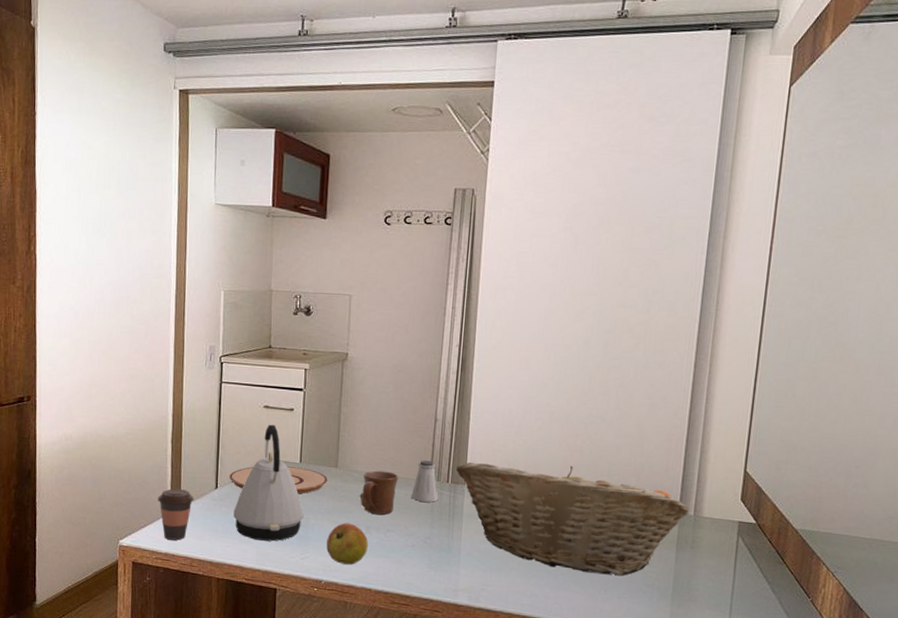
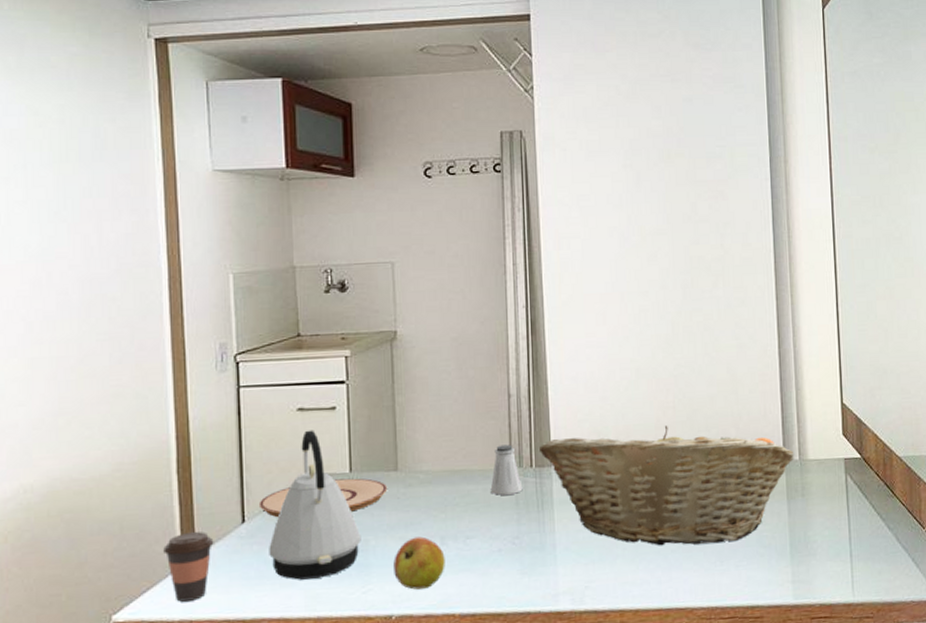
mug: present [359,470,399,515] -> none [428,465,474,520]

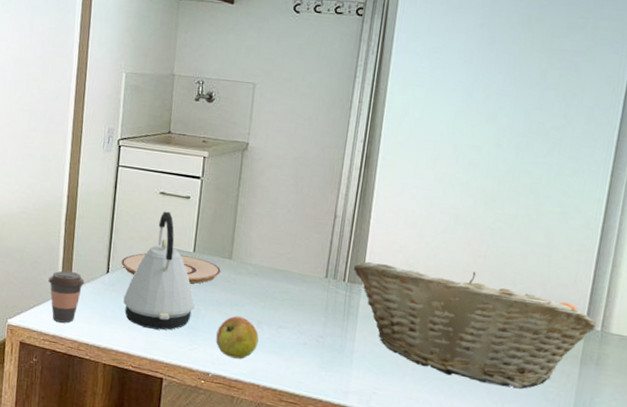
saltshaker: present [490,444,523,496] -> none [305,257,334,301]

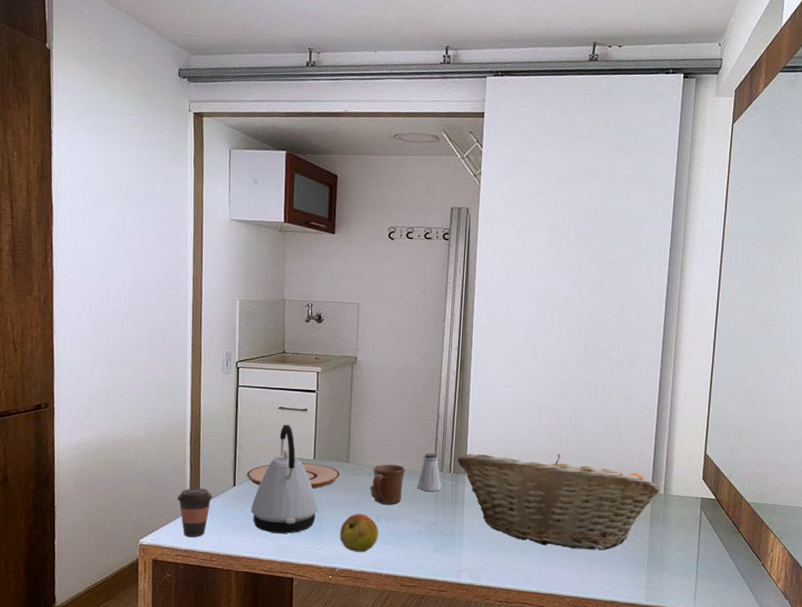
mug: none [252,264,294,310] -> present [370,464,406,504]
saltshaker: none [305,257,334,301] -> present [417,453,442,491]

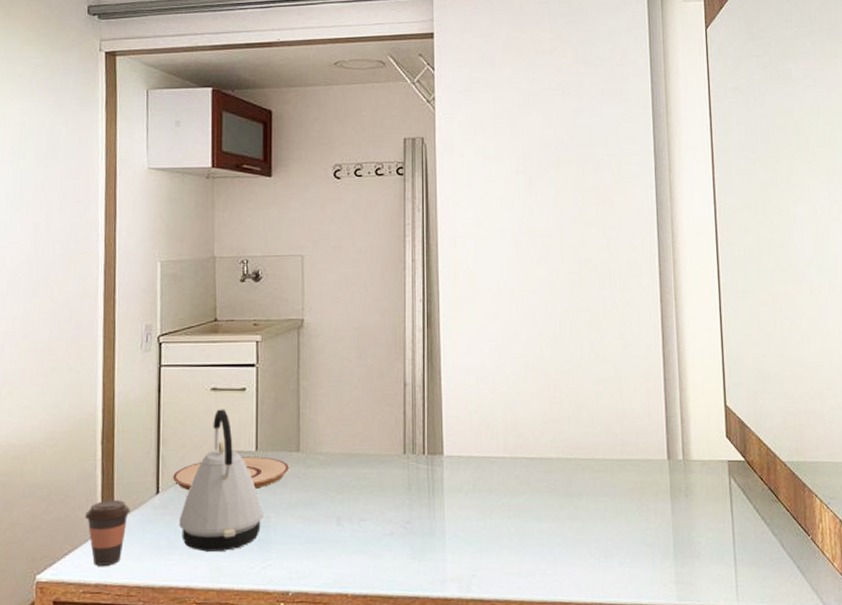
apple: present [340,513,379,552] -> none [292,516,340,568]
mug: present [370,464,406,504] -> none [327,449,370,501]
saltshaker: present [417,453,442,491] -> none [385,431,415,480]
fruit basket: present [457,454,660,550] -> none [431,420,677,539]

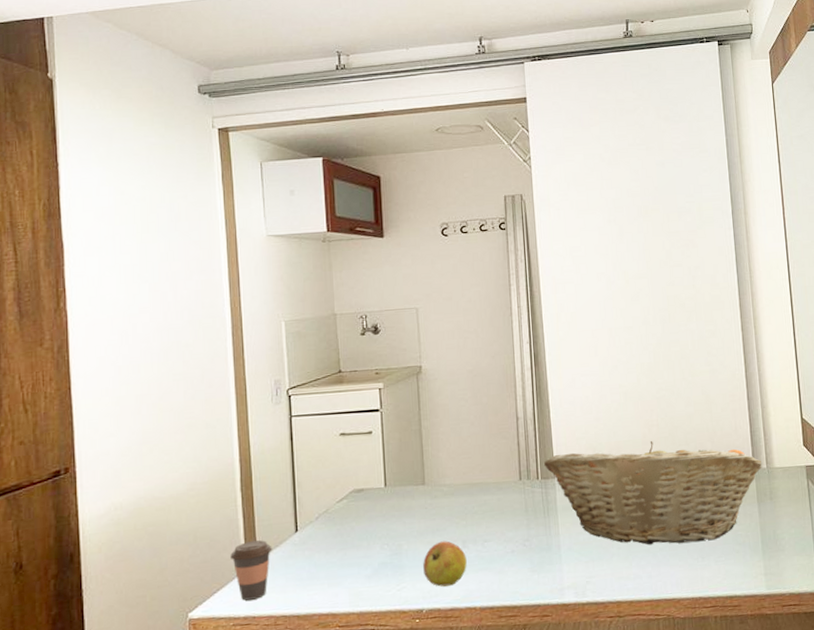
plate: present [172,456,290,491] -> none [309,491,417,527]
kettle: present [179,409,264,552] -> none [318,451,396,580]
apple: none [292,516,340,568] -> present [423,541,467,587]
fruit basket: none [431,420,677,539] -> present [543,441,762,545]

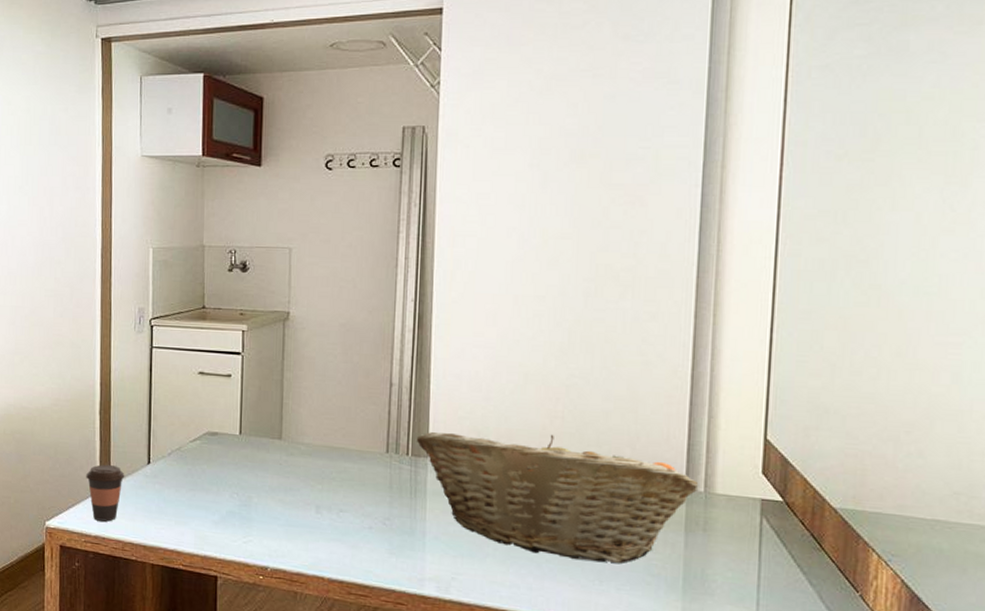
apple: present [423,541,467,587] -> none [272,501,319,550]

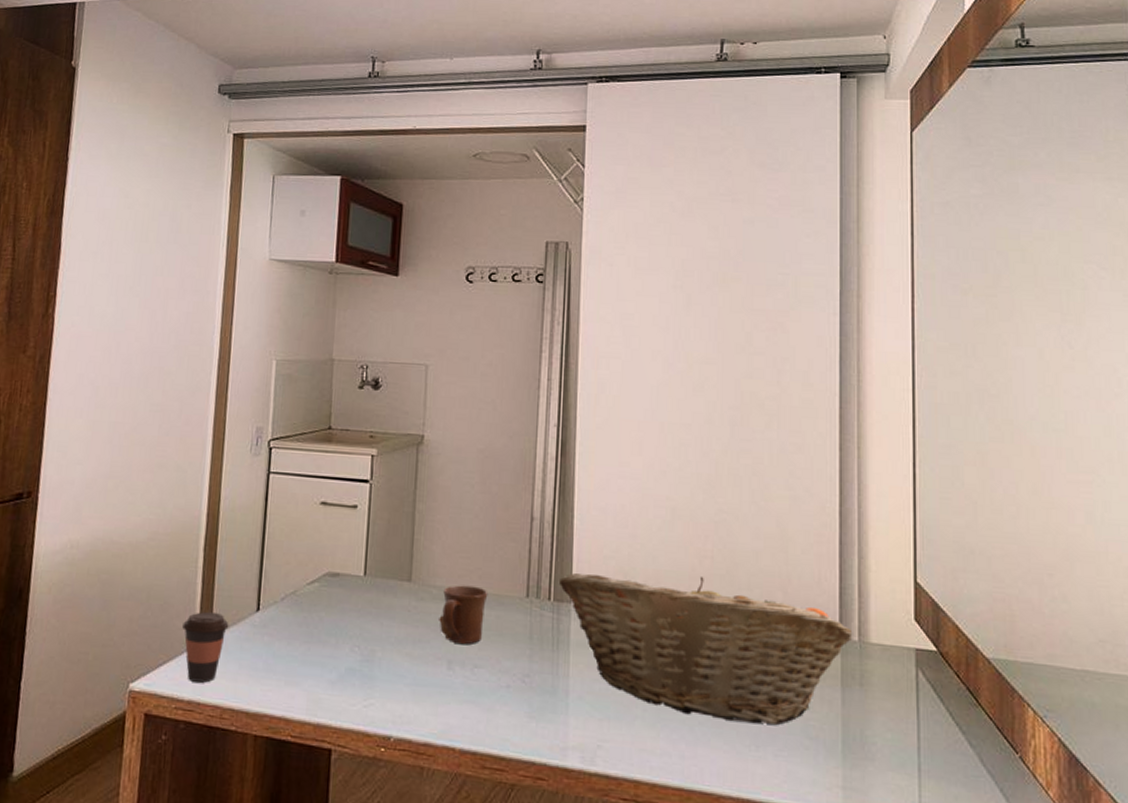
mug: none [307,442,351,492] -> present [439,585,488,644]

